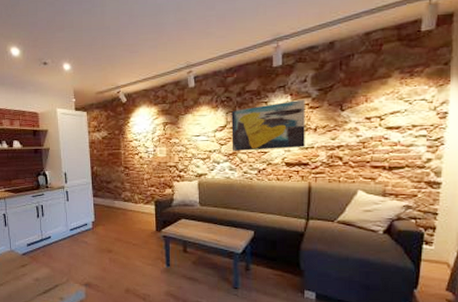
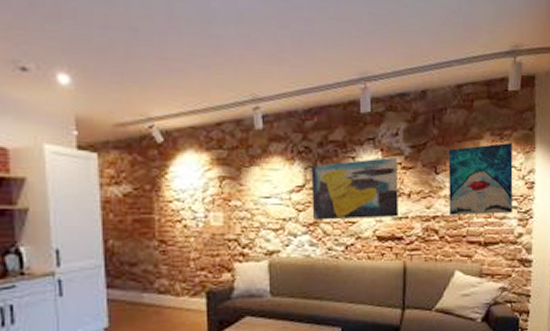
wall art: none [354,77,423,145] -> present [448,142,513,216]

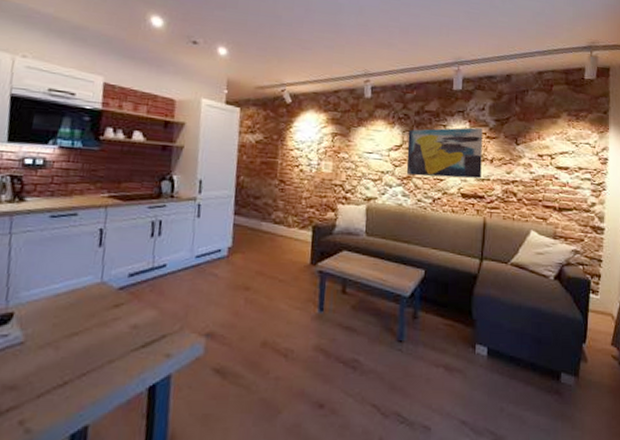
wall art: present [448,142,513,216] -> none [527,122,587,185]

